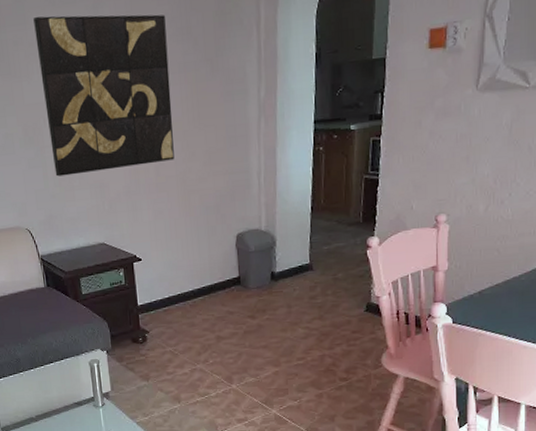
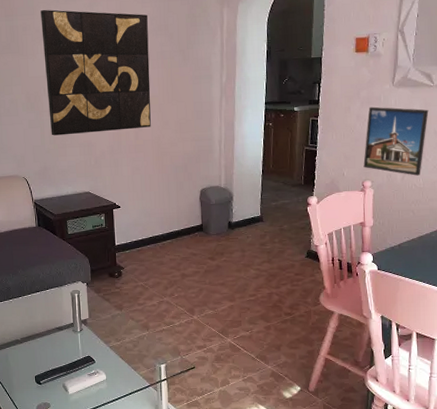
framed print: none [437,118,522,205] -> present [363,106,429,176]

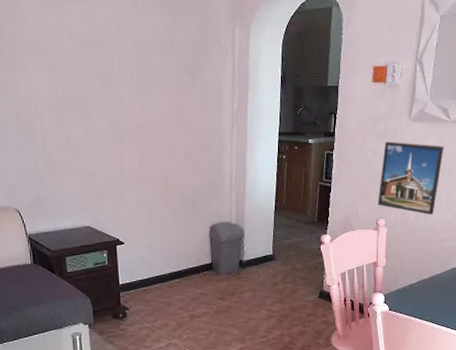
wall art: present [41,9,151,136] -> none [30,16,157,163]

